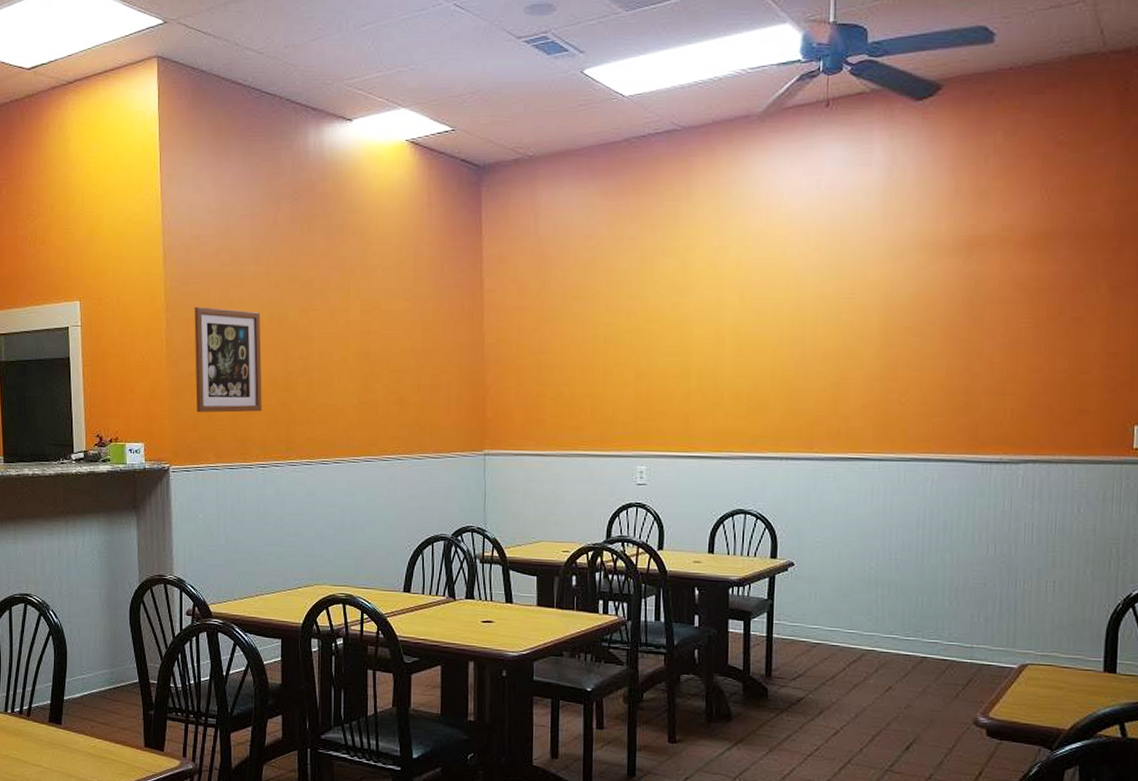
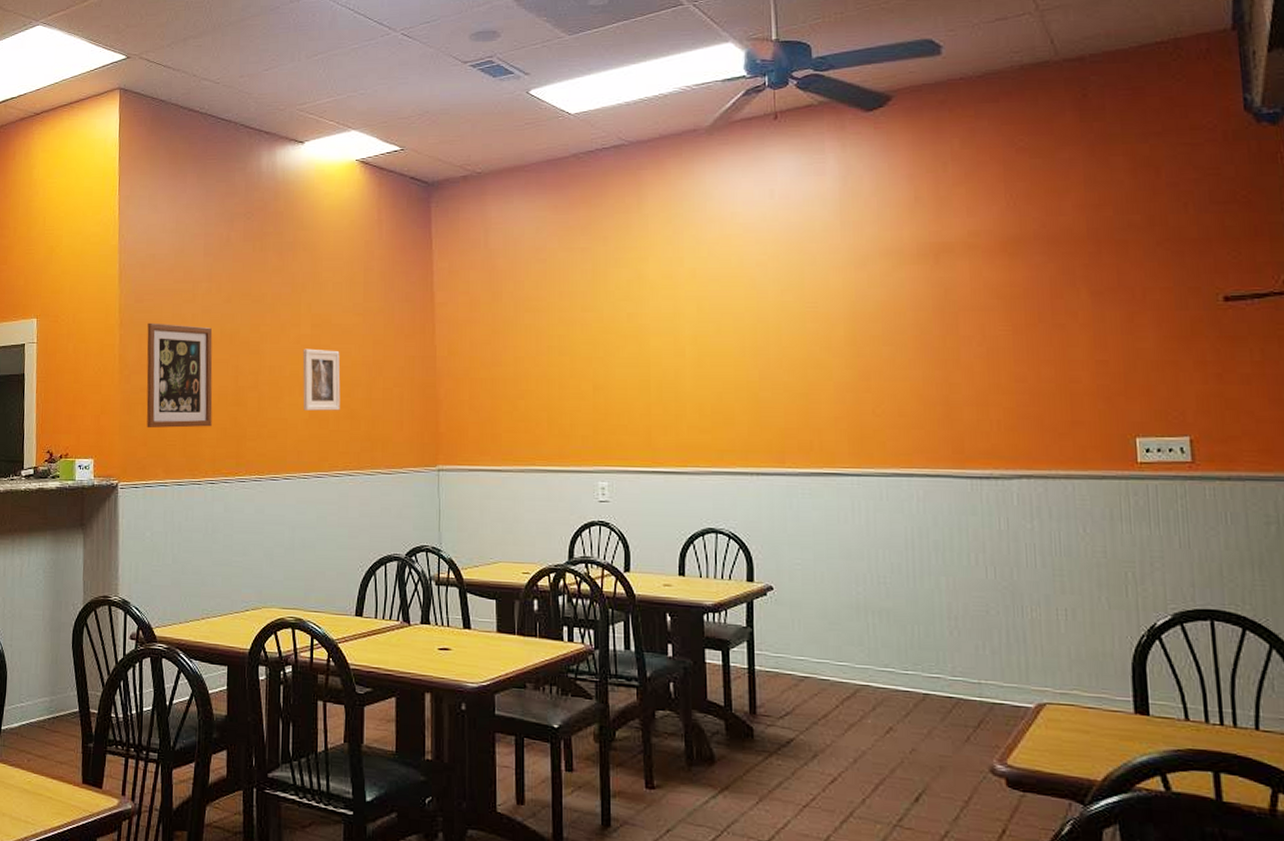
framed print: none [352,334,390,397] -> present [302,348,341,411]

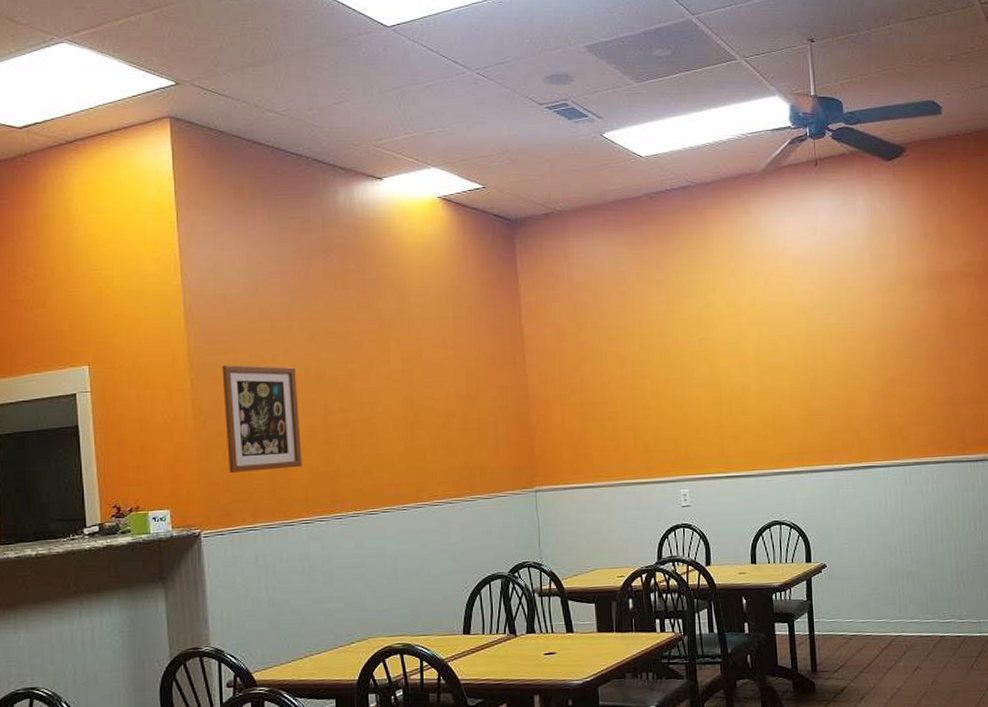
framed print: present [302,348,341,411] -> none [394,383,436,444]

